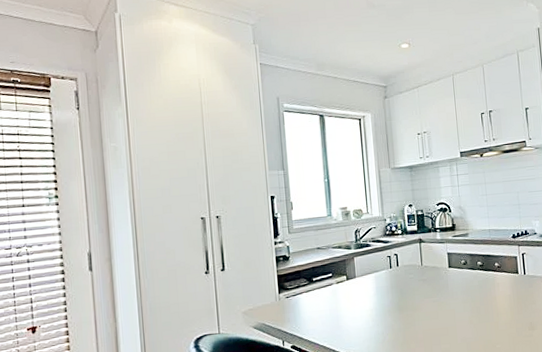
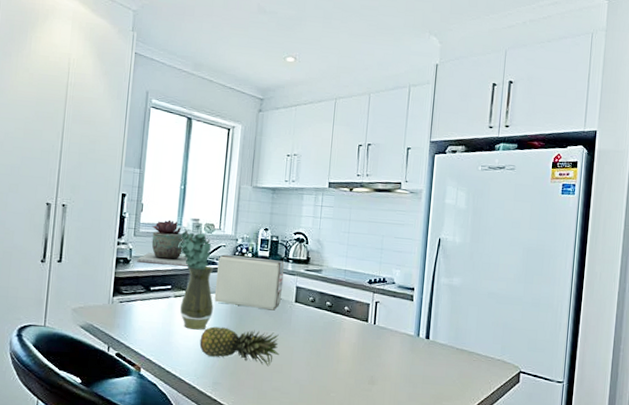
succulent plant: none [295,212,344,257] -> present [137,220,188,266]
vase: none [331,215,375,311] -> present [178,225,214,330]
fruit: none [367,299,443,332] -> present [199,326,279,366]
box: none [371,231,436,281] -> present [214,254,284,311]

